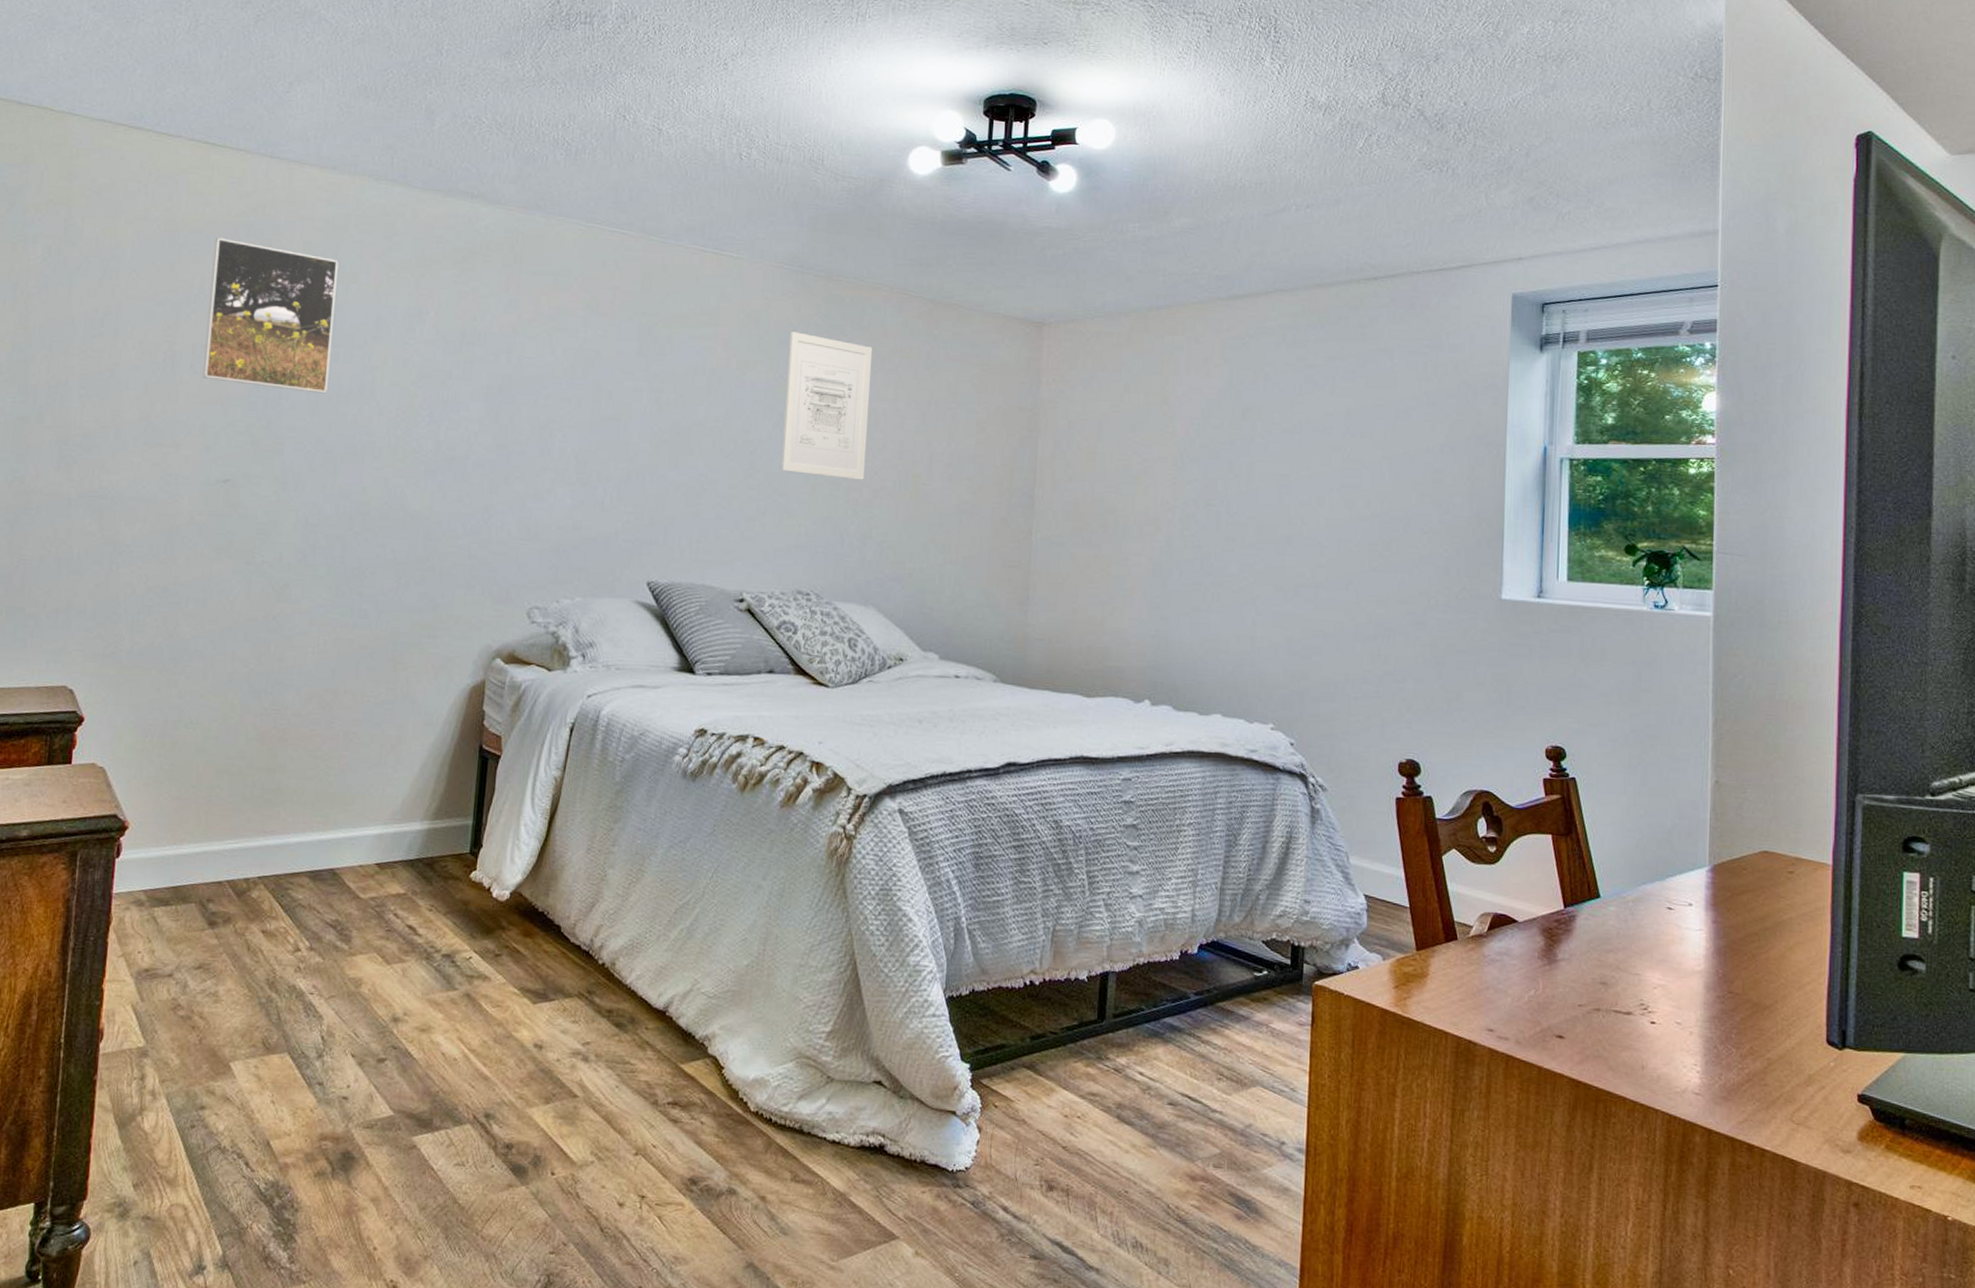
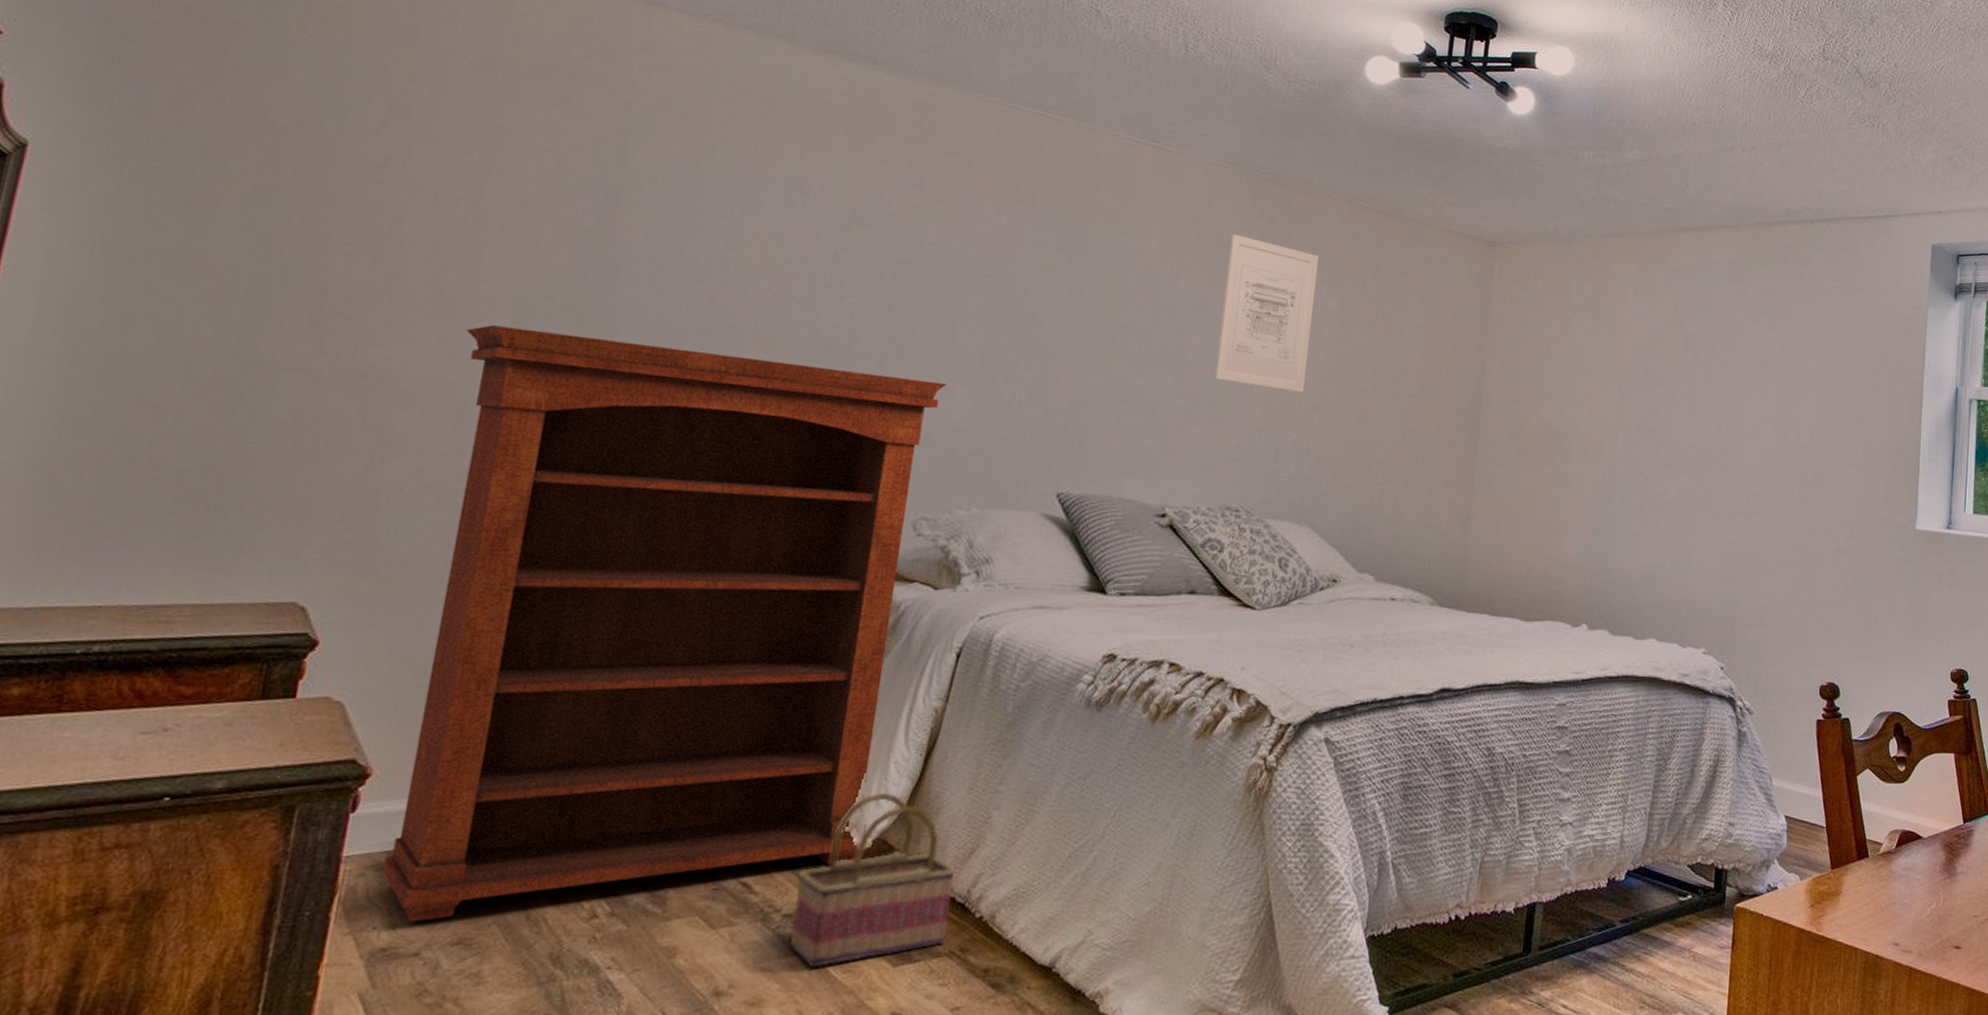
bookshelf: none [141,451,548,949] -> present [382,325,947,922]
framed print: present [202,238,339,394] -> none [516,81,704,269]
basket: none [449,850,581,1002] -> present [790,792,957,968]

